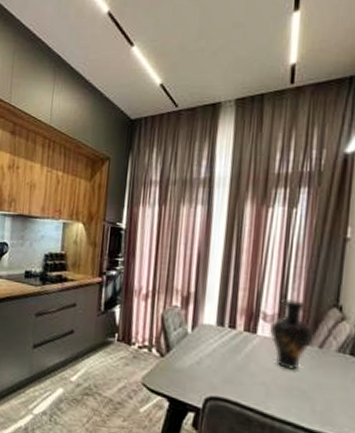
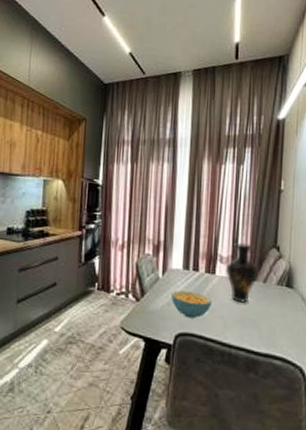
cereal bowl: none [202,348,252,382] -> present [171,290,213,319]

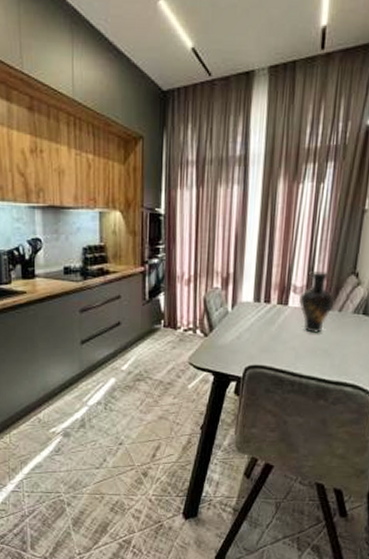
cereal bowl: present [171,290,213,319] -> none [241,323,284,351]

